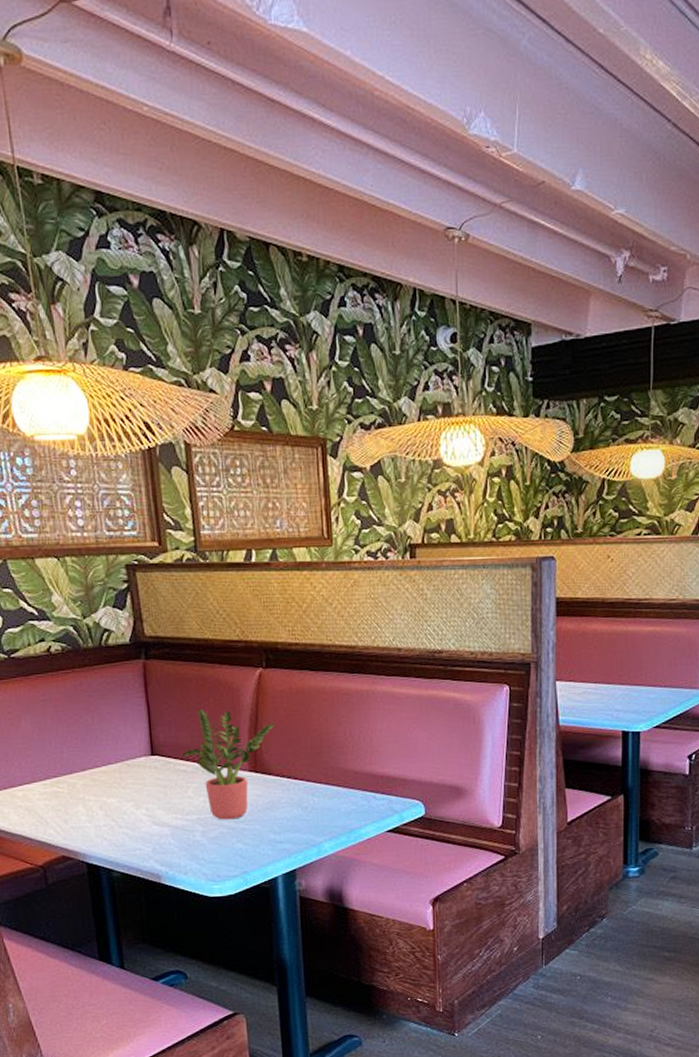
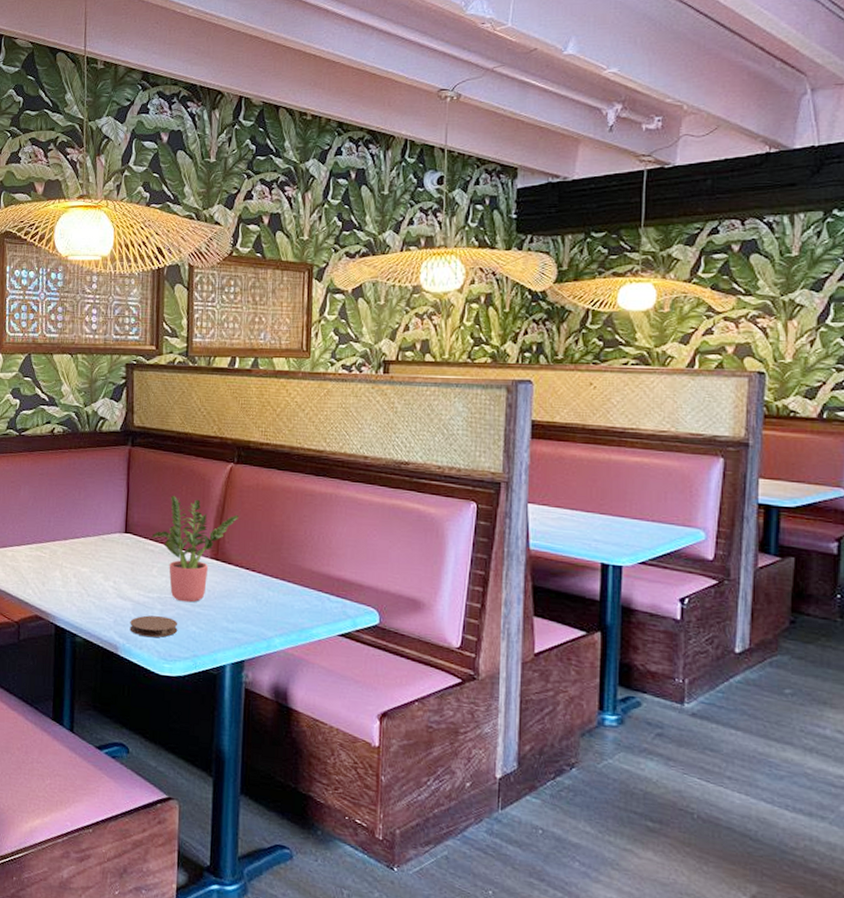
coaster: none [170,838,223,861] -> present [129,615,178,638]

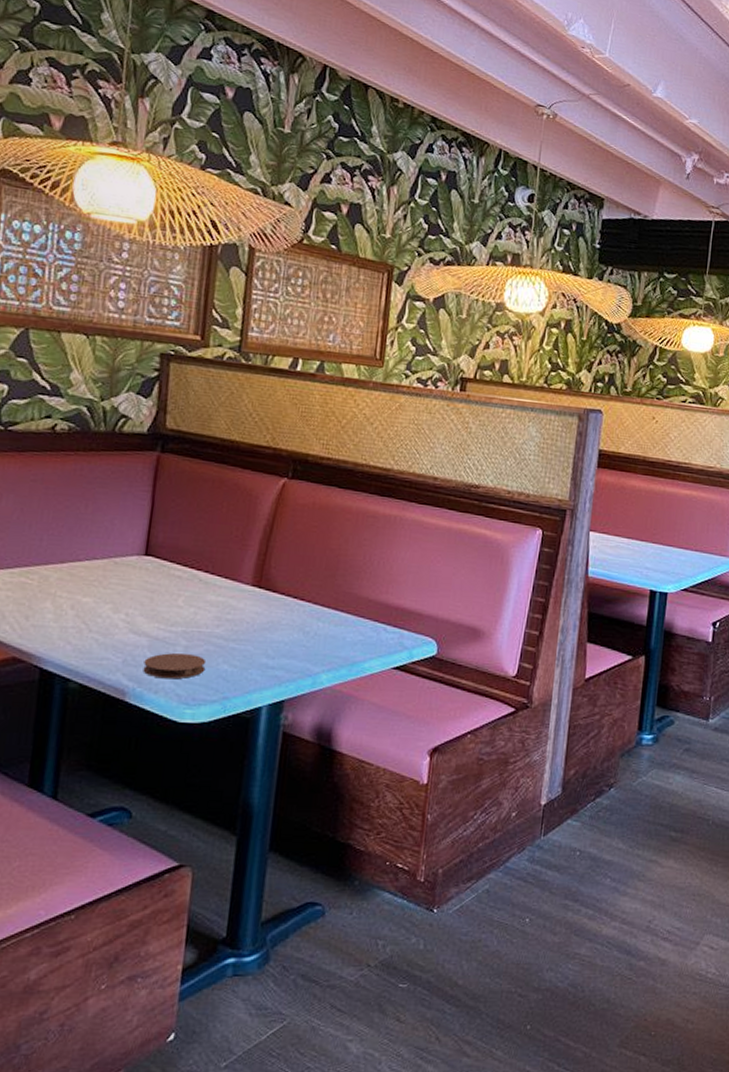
potted plant: present [152,495,238,603] -> none [180,512,289,637]

